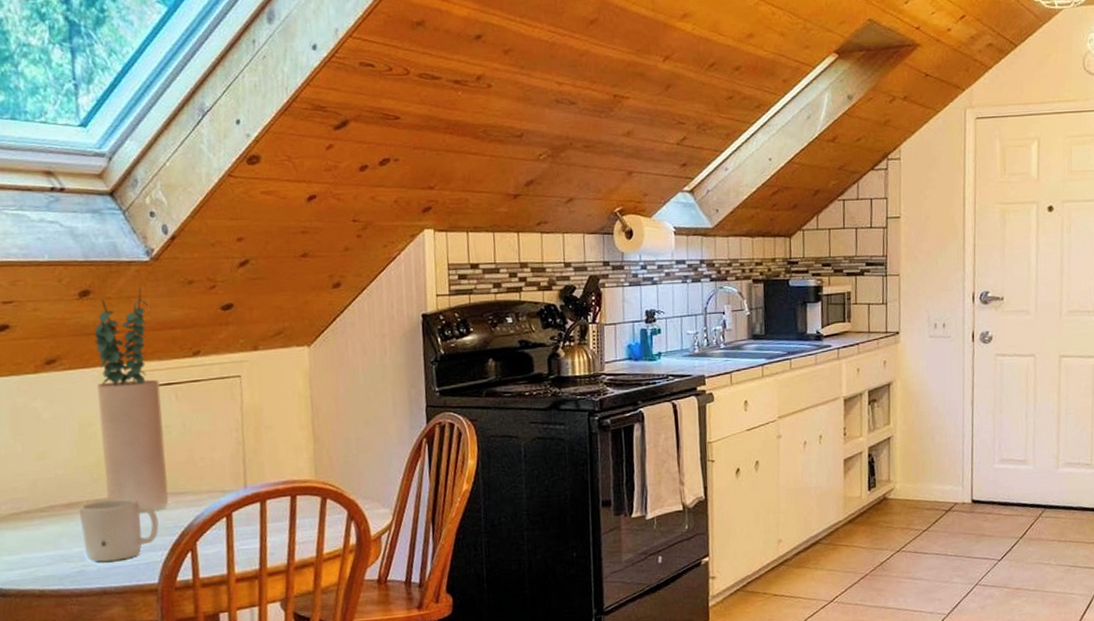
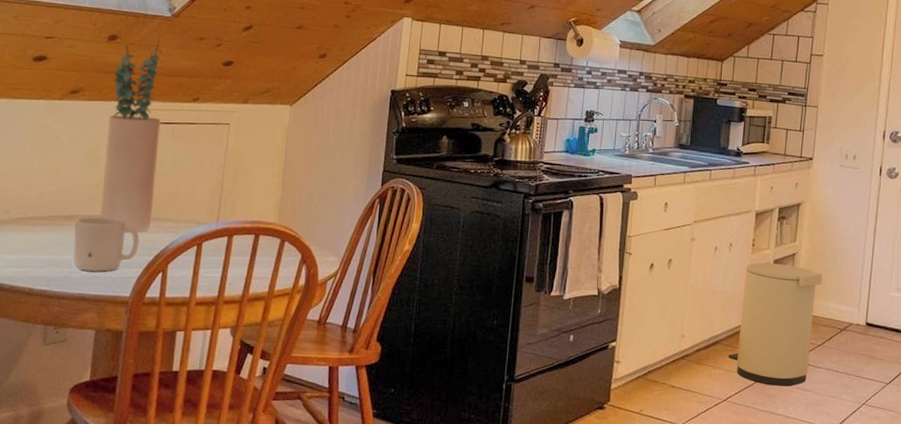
pedal bin: none [830,450,922,579] -> present [728,262,823,386]

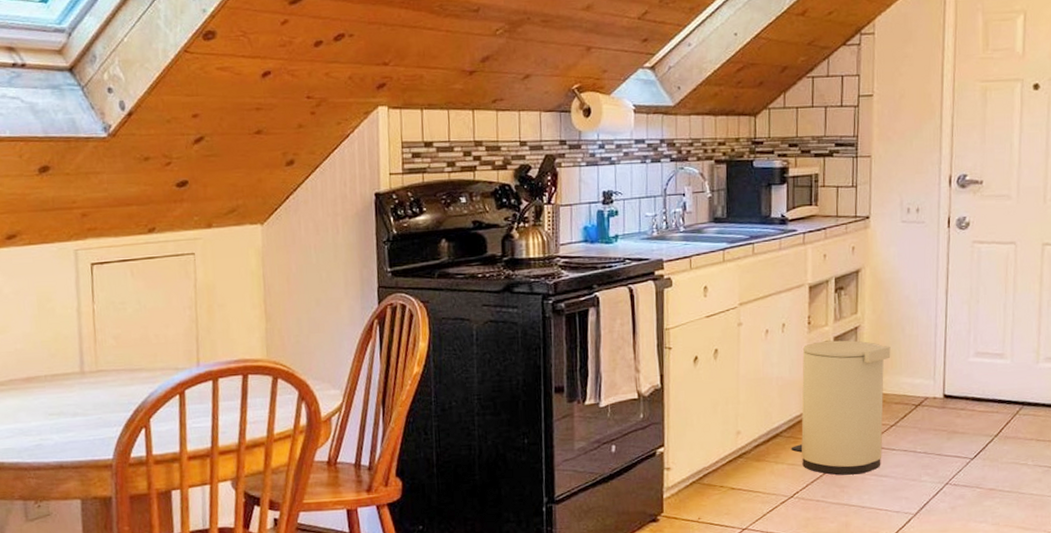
mug: present [73,216,139,272] -> none [37,374,114,436]
vase: present [100,39,163,233] -> none [53,164,124,390]

